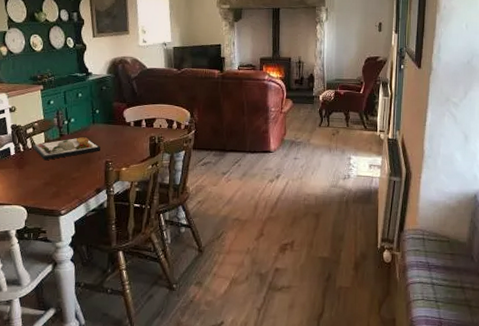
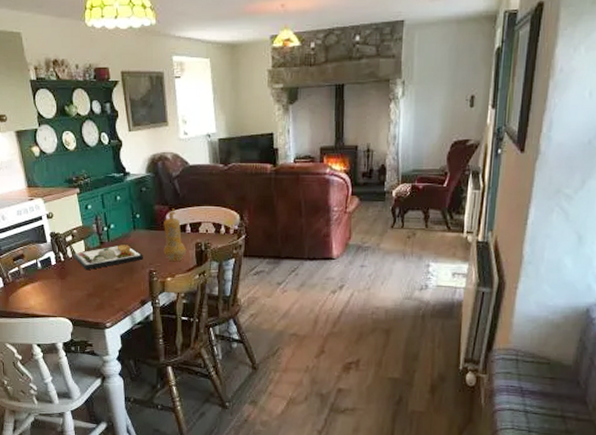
pepper mill: none [120,105,141,153] -> present [164,208,187,262]

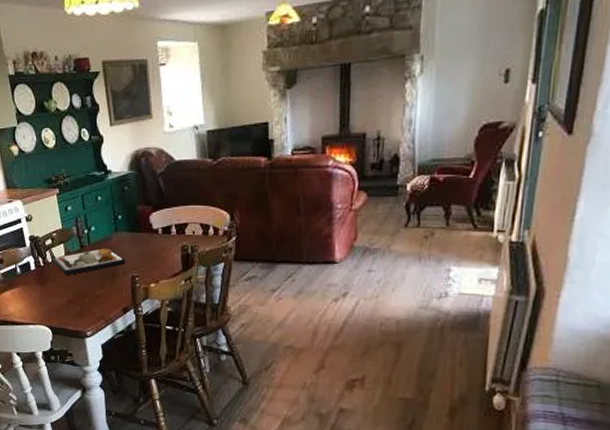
pepper mill: present [164,208,187,262] -> none [147,208,172,267]

